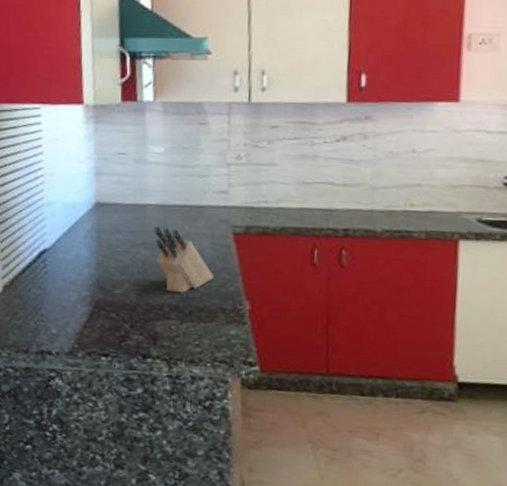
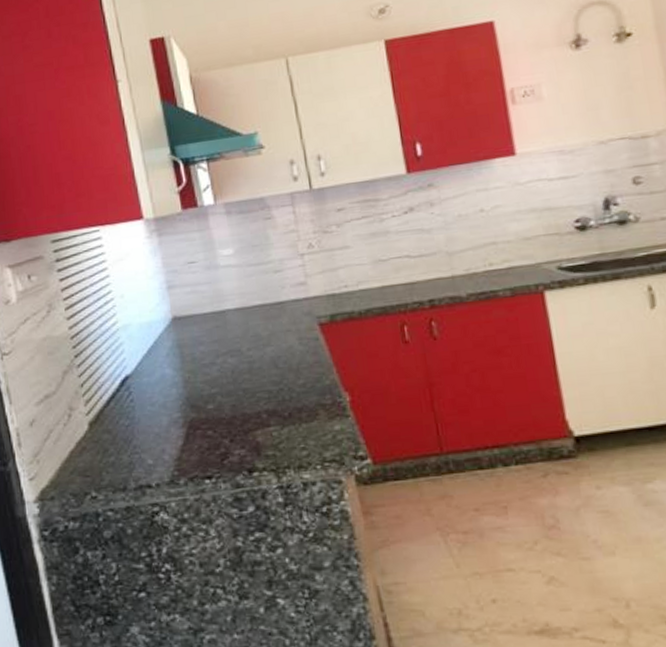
knife block: present [154,226,214,293] -> none [237,330,307,397]

